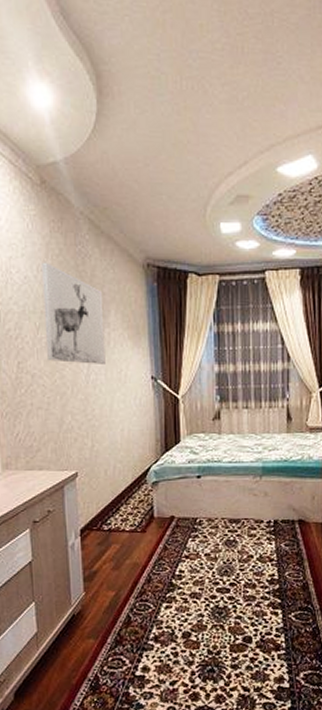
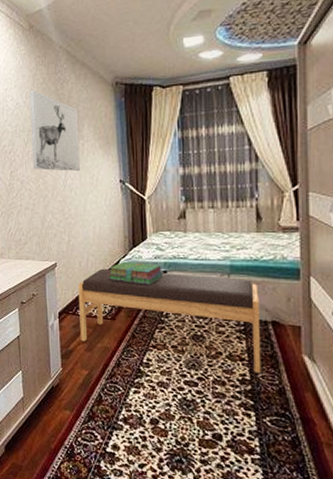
bench: none [103,476,289,572] -> present [77,268,261,374]
stack of books: none [138,467,196,492] -> present [108,261,162,285]

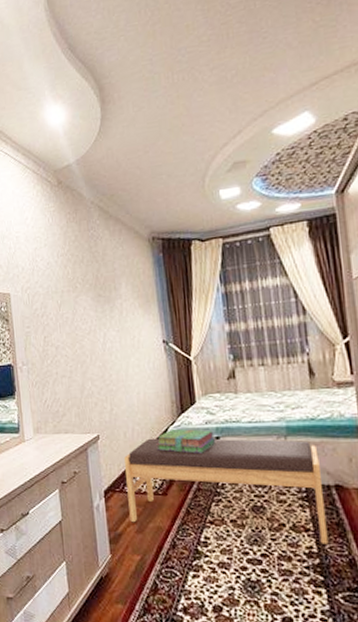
wall art: present [29,90,80,171] -> none [61,248,120,334]

